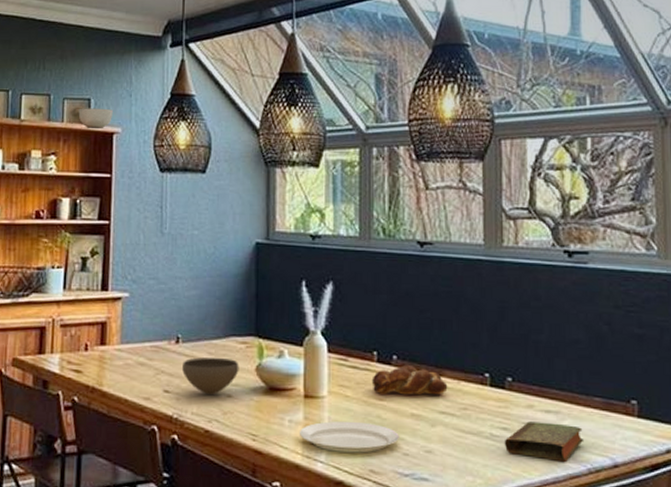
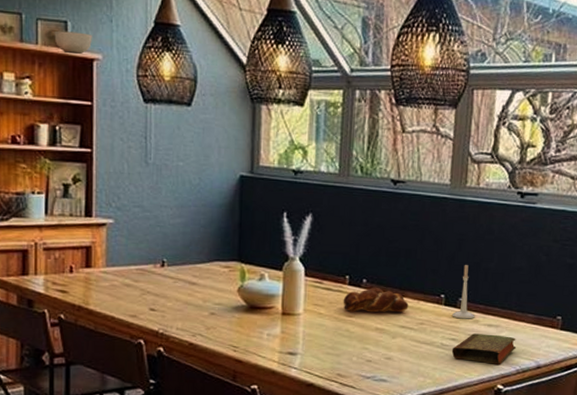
bowl: present [182,357,239,396] -> none [168,279,222,313]
plate: present [299,421,399,453] -> none [276,334,364,361]
candlestick: none [500,337,529,404] -> present [452,265,475,319]

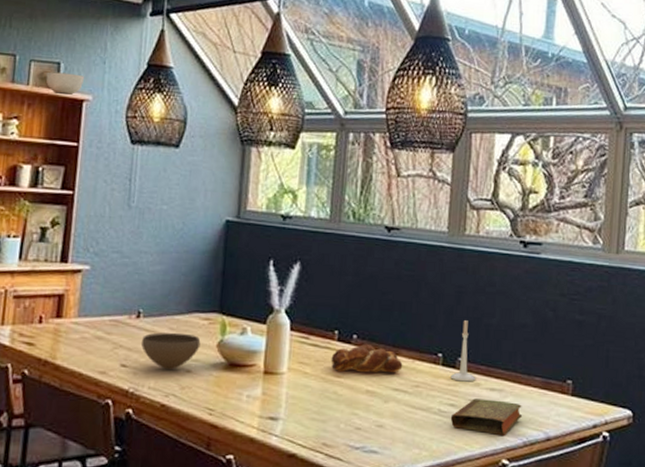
bowl: none [168,279,222,313] -> present [141,332,201,370]

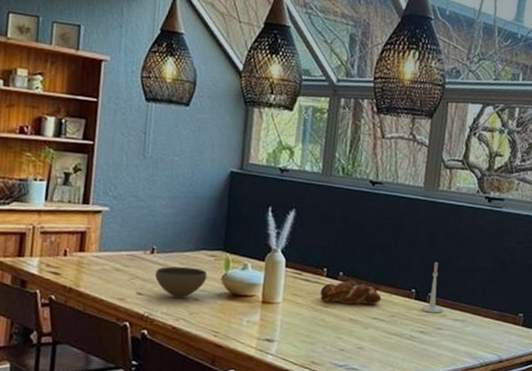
bowl: present [45,71,85,96] -> none [67,33,104,56]
book: present [450,398,523,435] -> none [420,327,481,357]

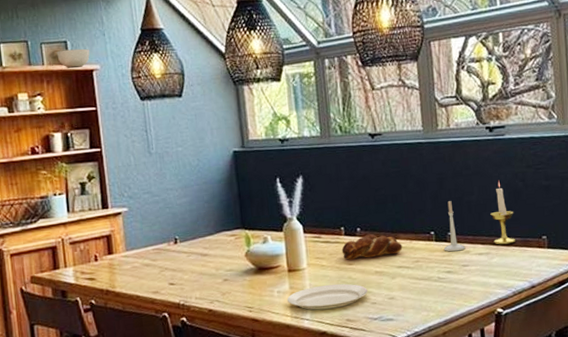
bowl: none [67,33,104,56] -> present [56,48,90,69]
bowl: present [155,266,207,299] -> none [182,250,232,282]
plate: none [254,322,338,348] -> present [286,283,368,310]
candlestick: none [471,251,497,316] -> present [490,181,516,245]

